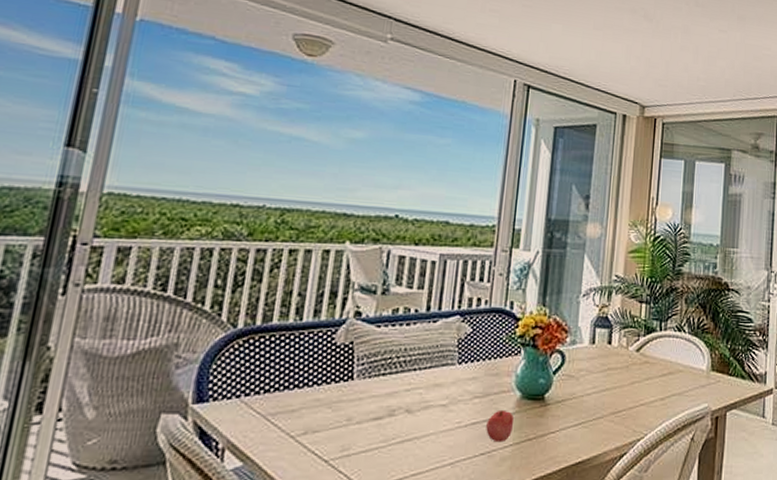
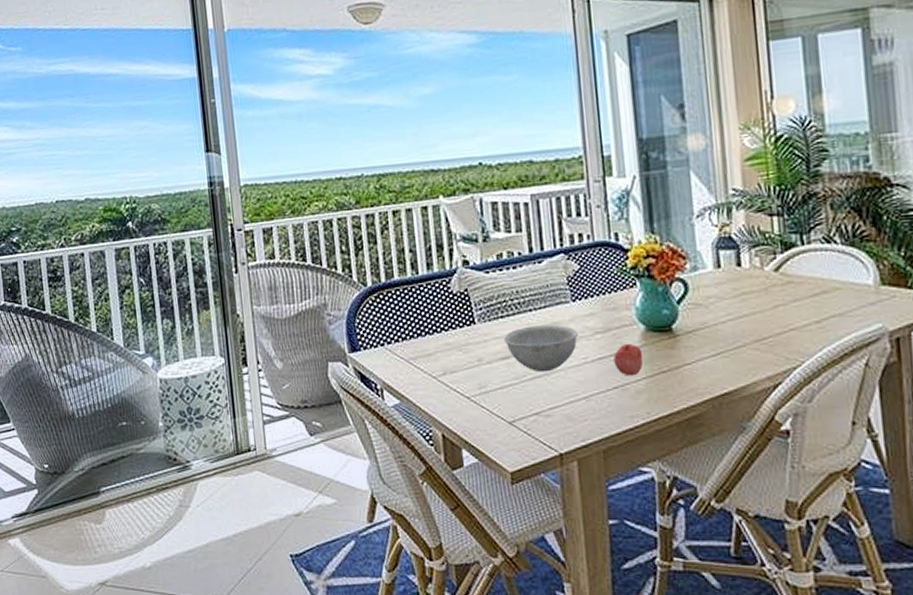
bowl: none [380,386,457,435] -> present [503,324,578,372]

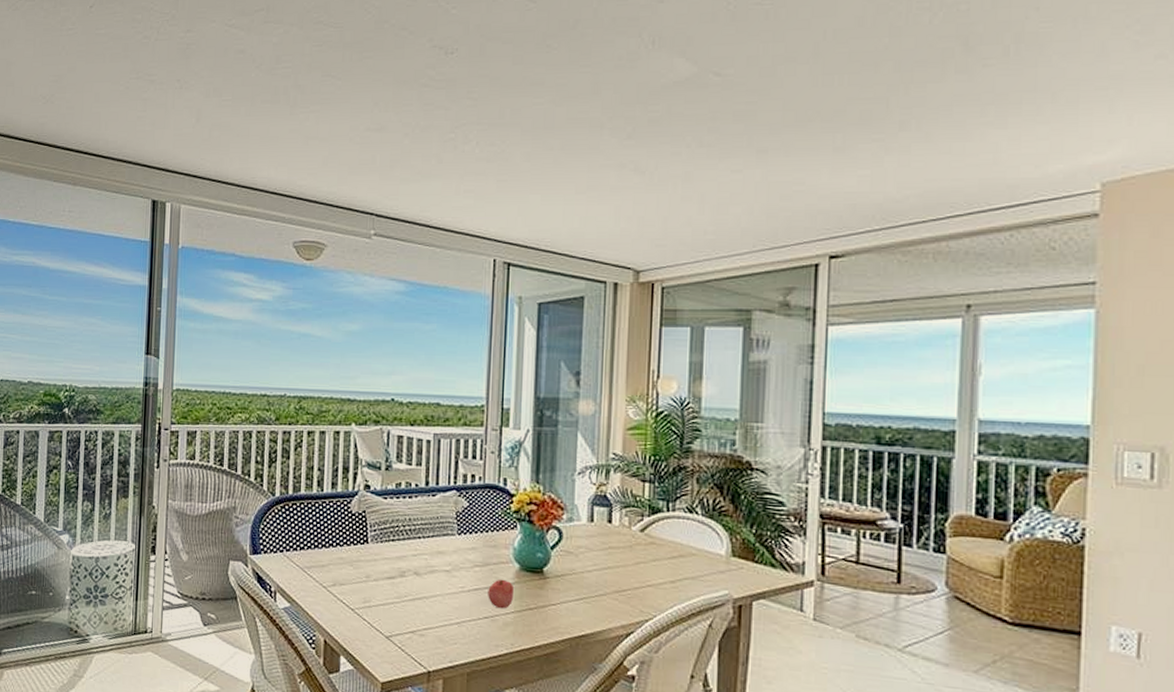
bowl: present [503,324,578,372] -> none [391,551,459,596]

